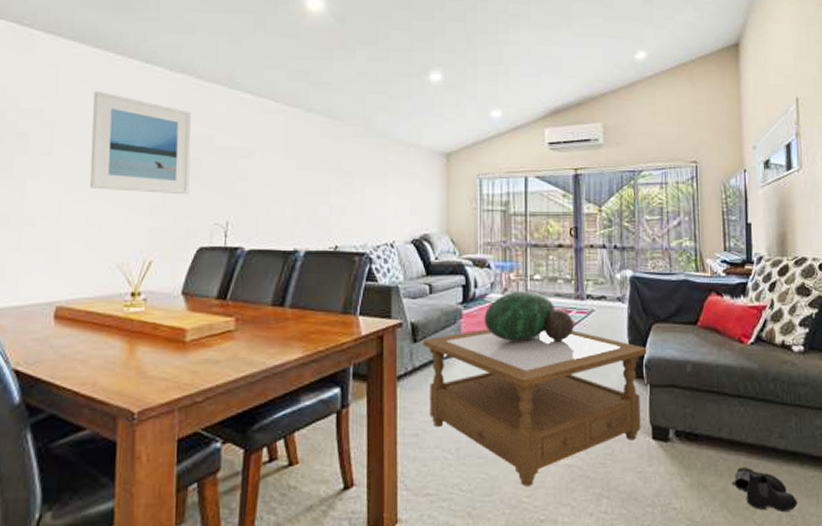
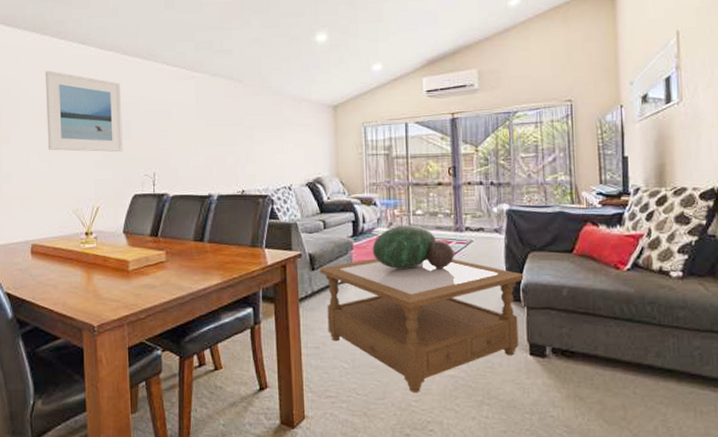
boots: present [731,467,798,511] -> none [607,382,674,423]

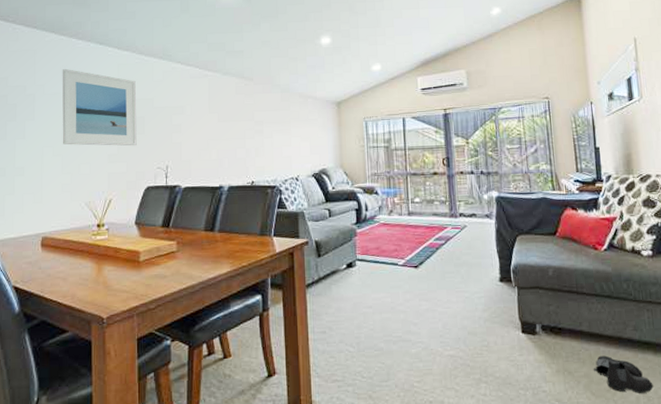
coffee table: present [320,258,524,392] -> none [325,243,514,373]
decorative bowl: present [372,225,455,269] -> none [374,212,451,254]
boots: none [607,382,674,423] -> present [593,355,654,393]

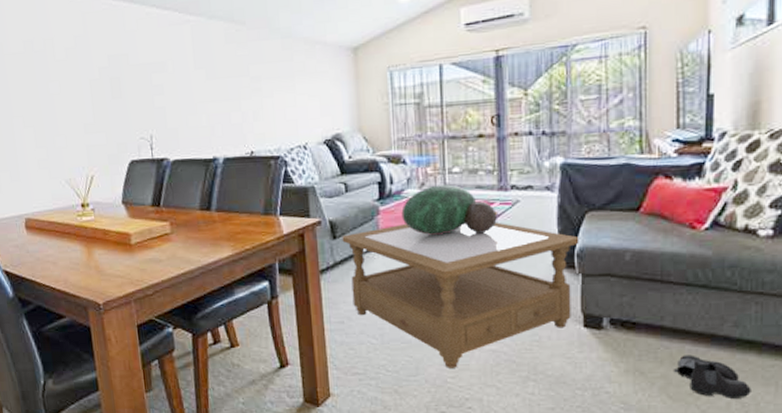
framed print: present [62,68,137,146] -> none [19,21,115,115]
coffee table: none [325,243,514,373] -> present [342,222,579,368]
decorative bowl: none [374,212,451,254] -> present [401,184,498,235]

